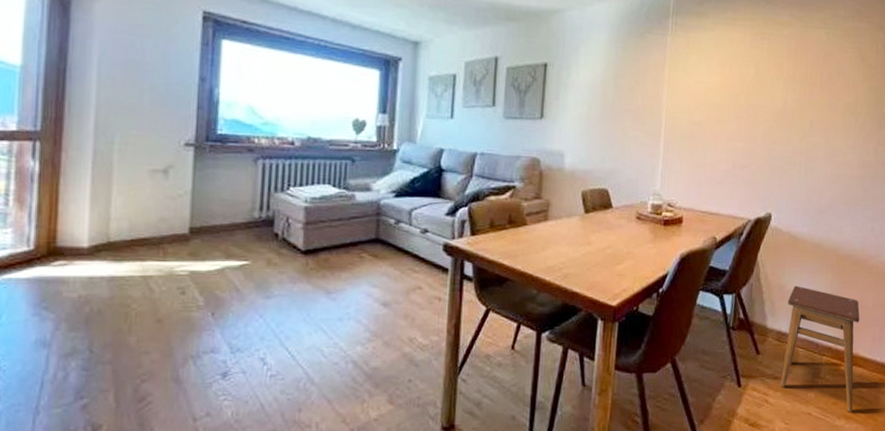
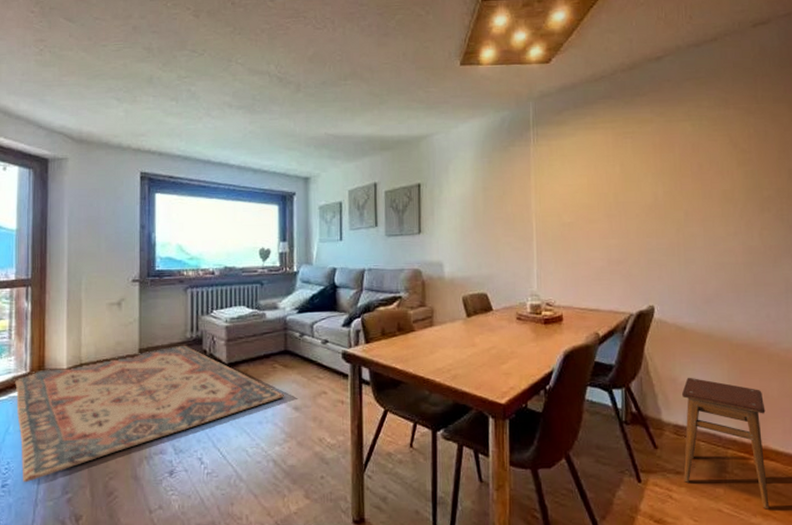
rug: none [10,226,373,386] -> present [14,345,285,483]

